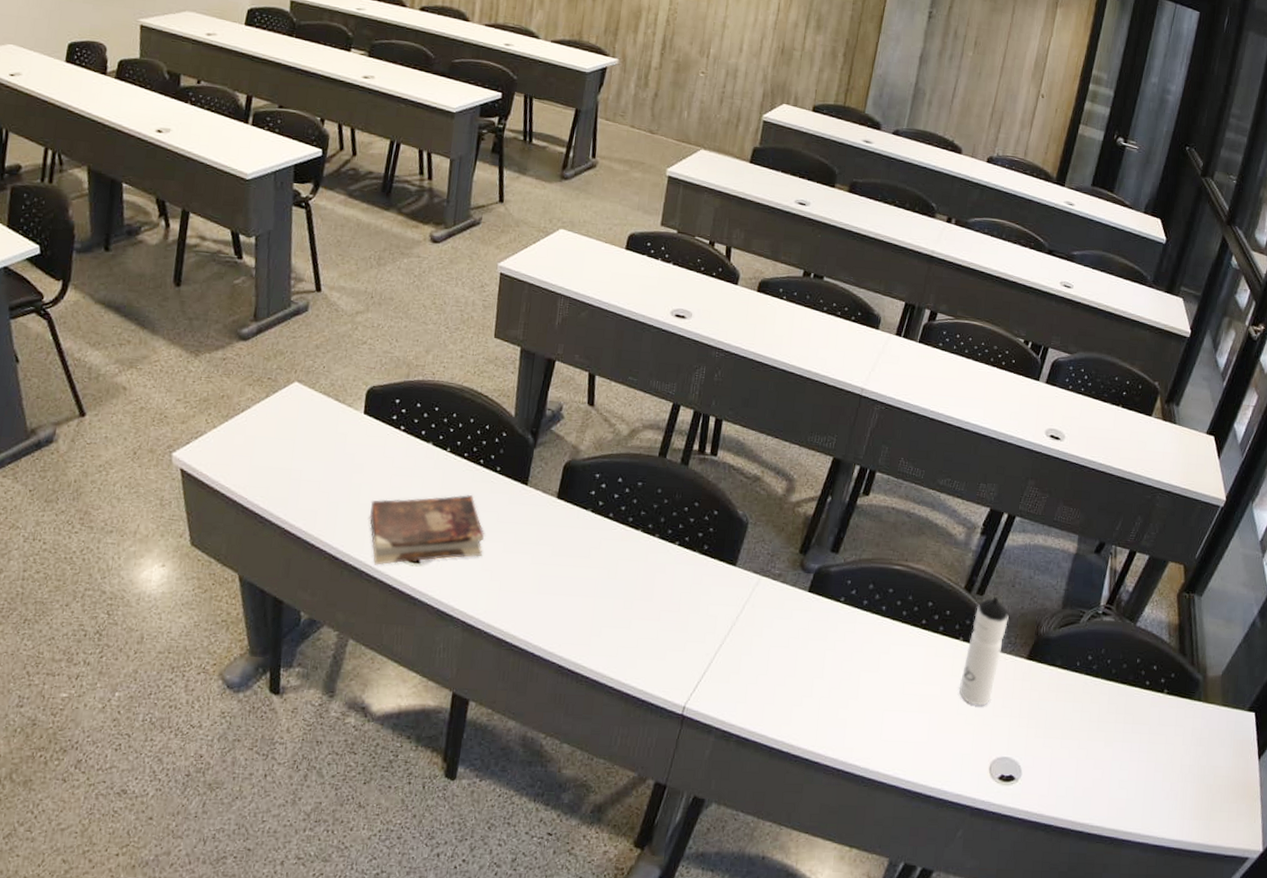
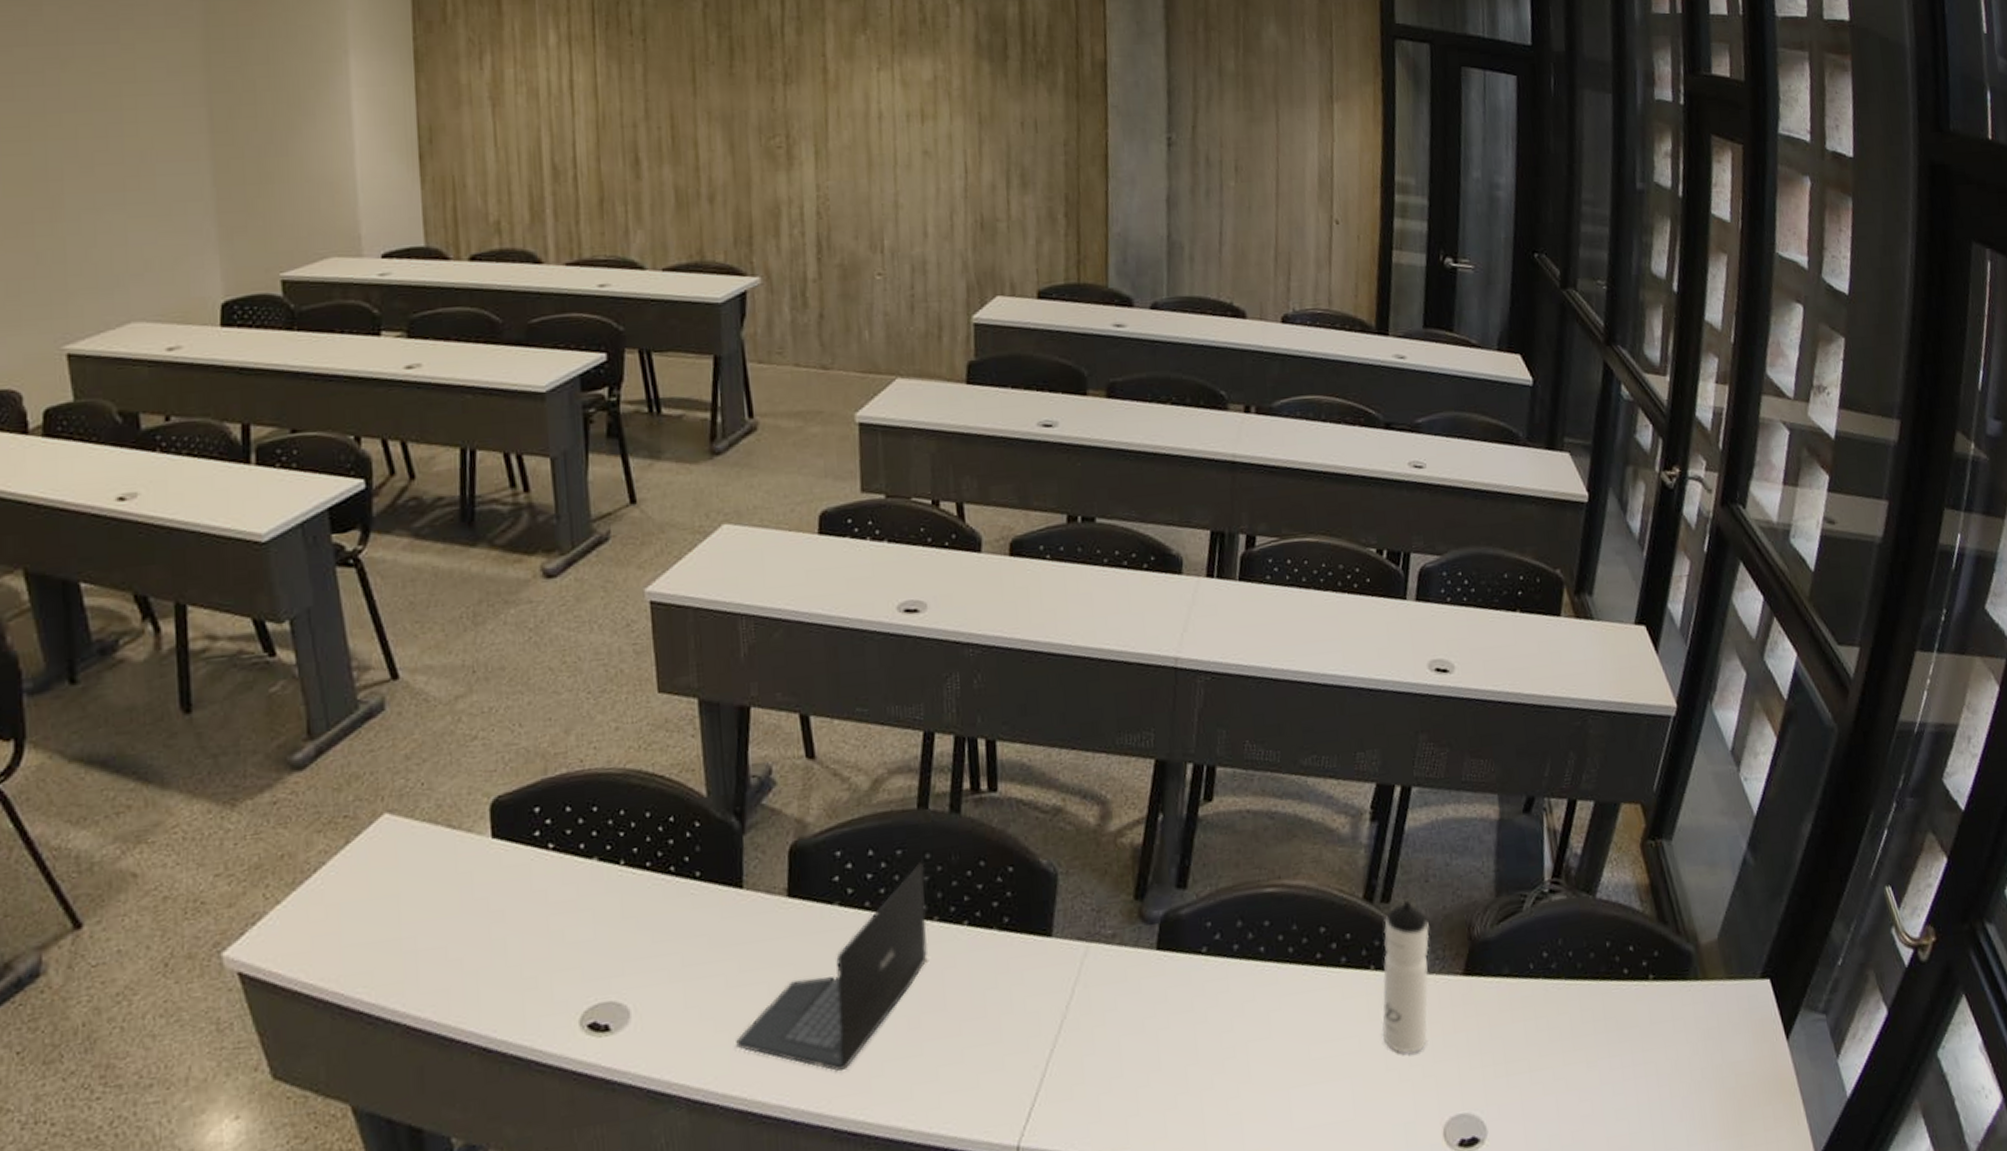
book: present [370,495,485,566] -> none [524,919,698,1048]
laptop: none [503,494,657,627] -> present [736,862,928,1072]

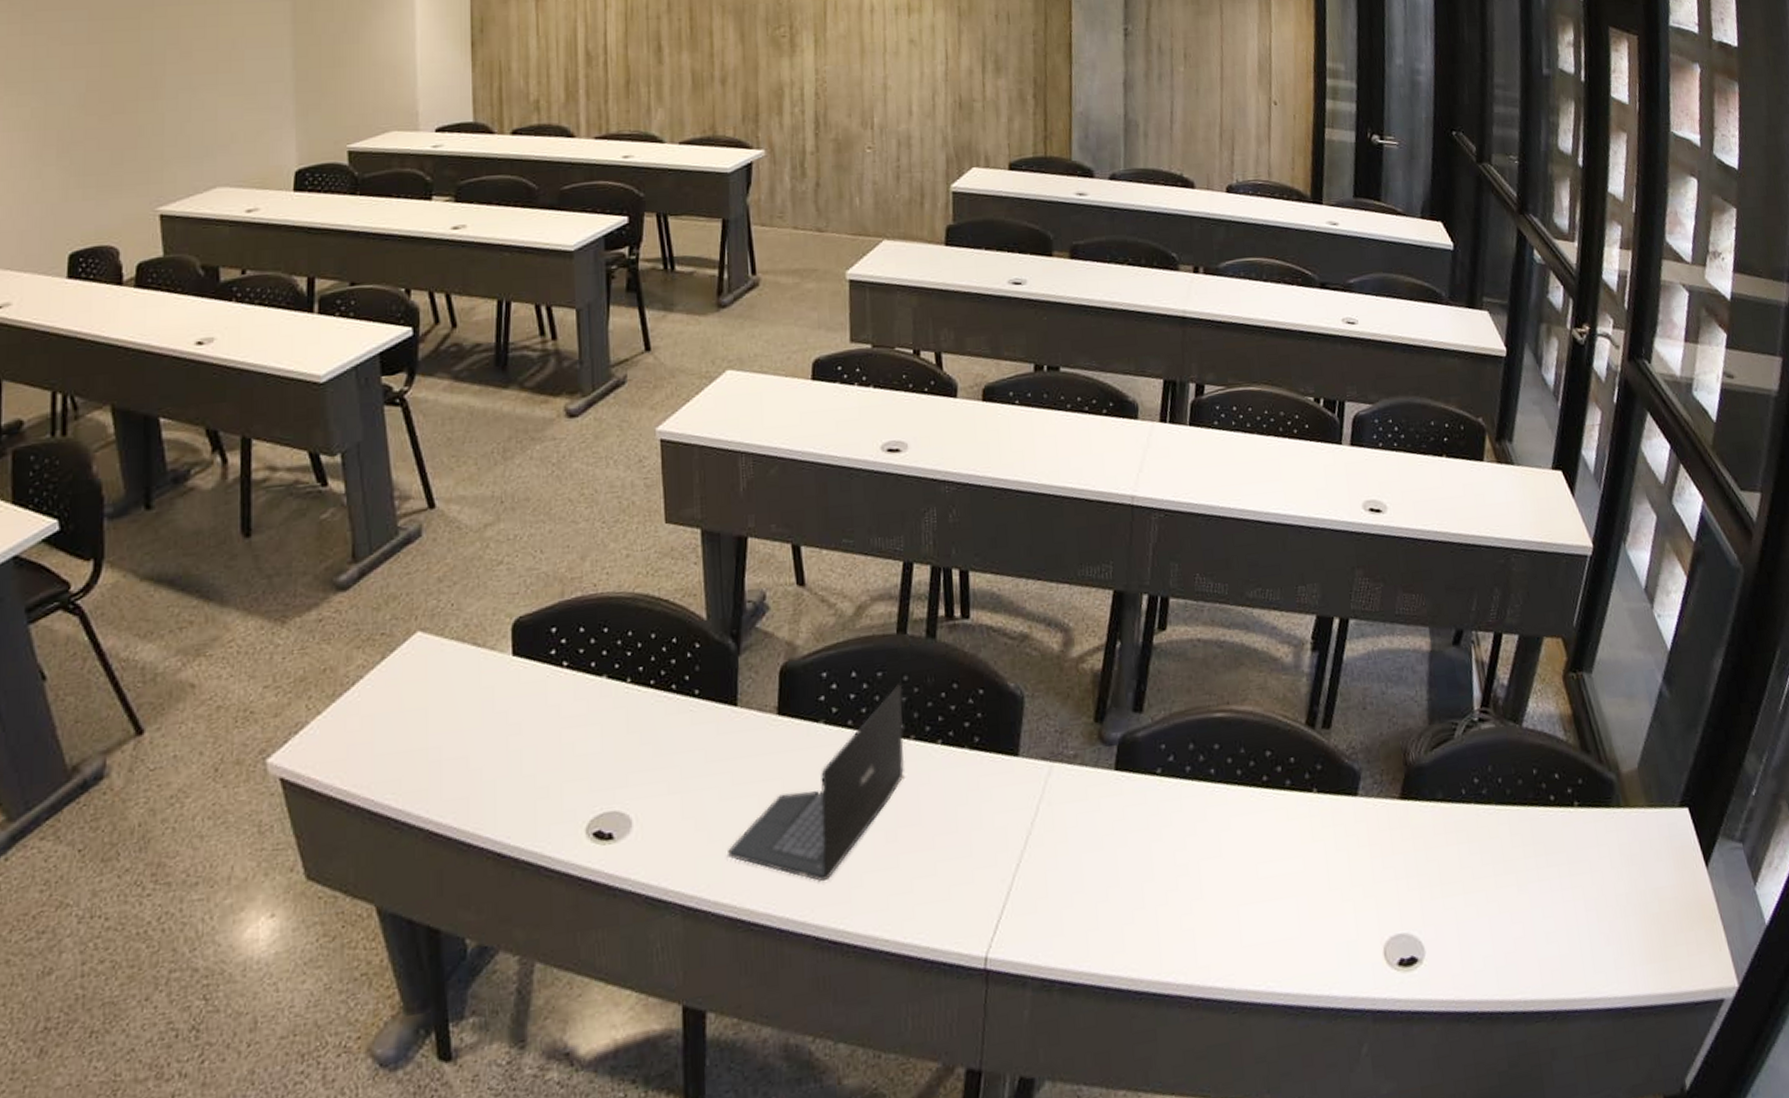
water bottle: present [1382,900,1429,1054] -> none [1324,726,1368,875]

